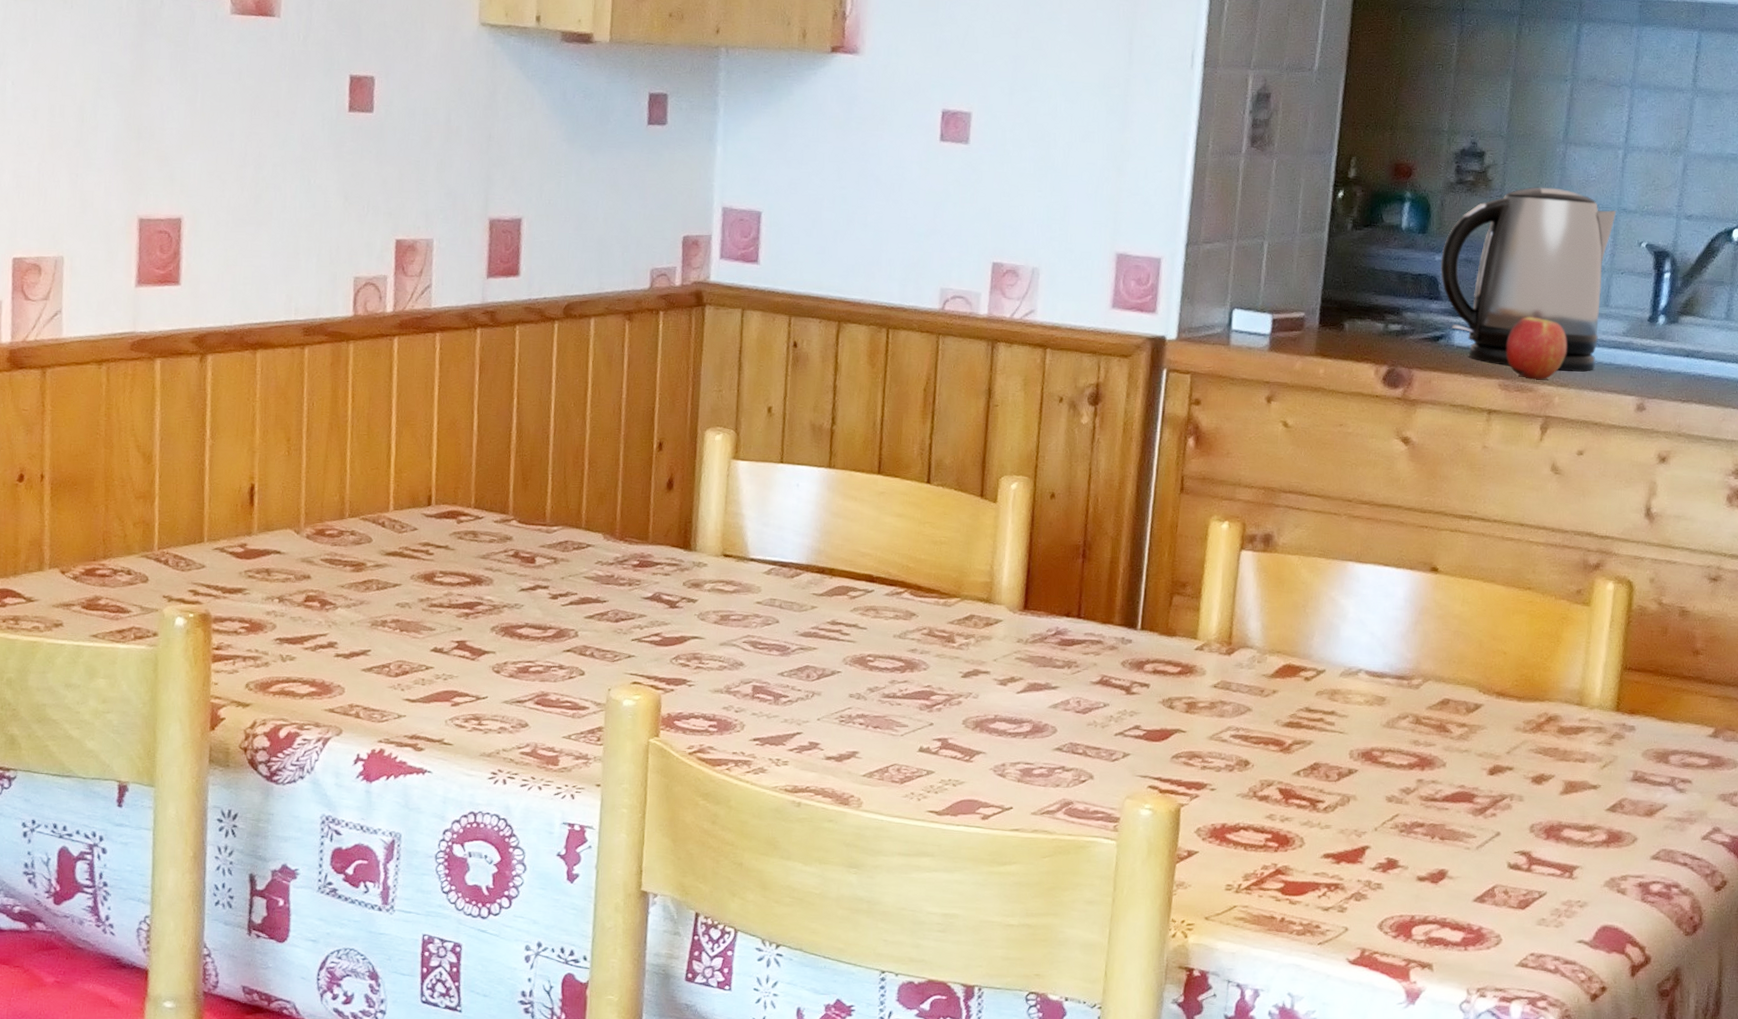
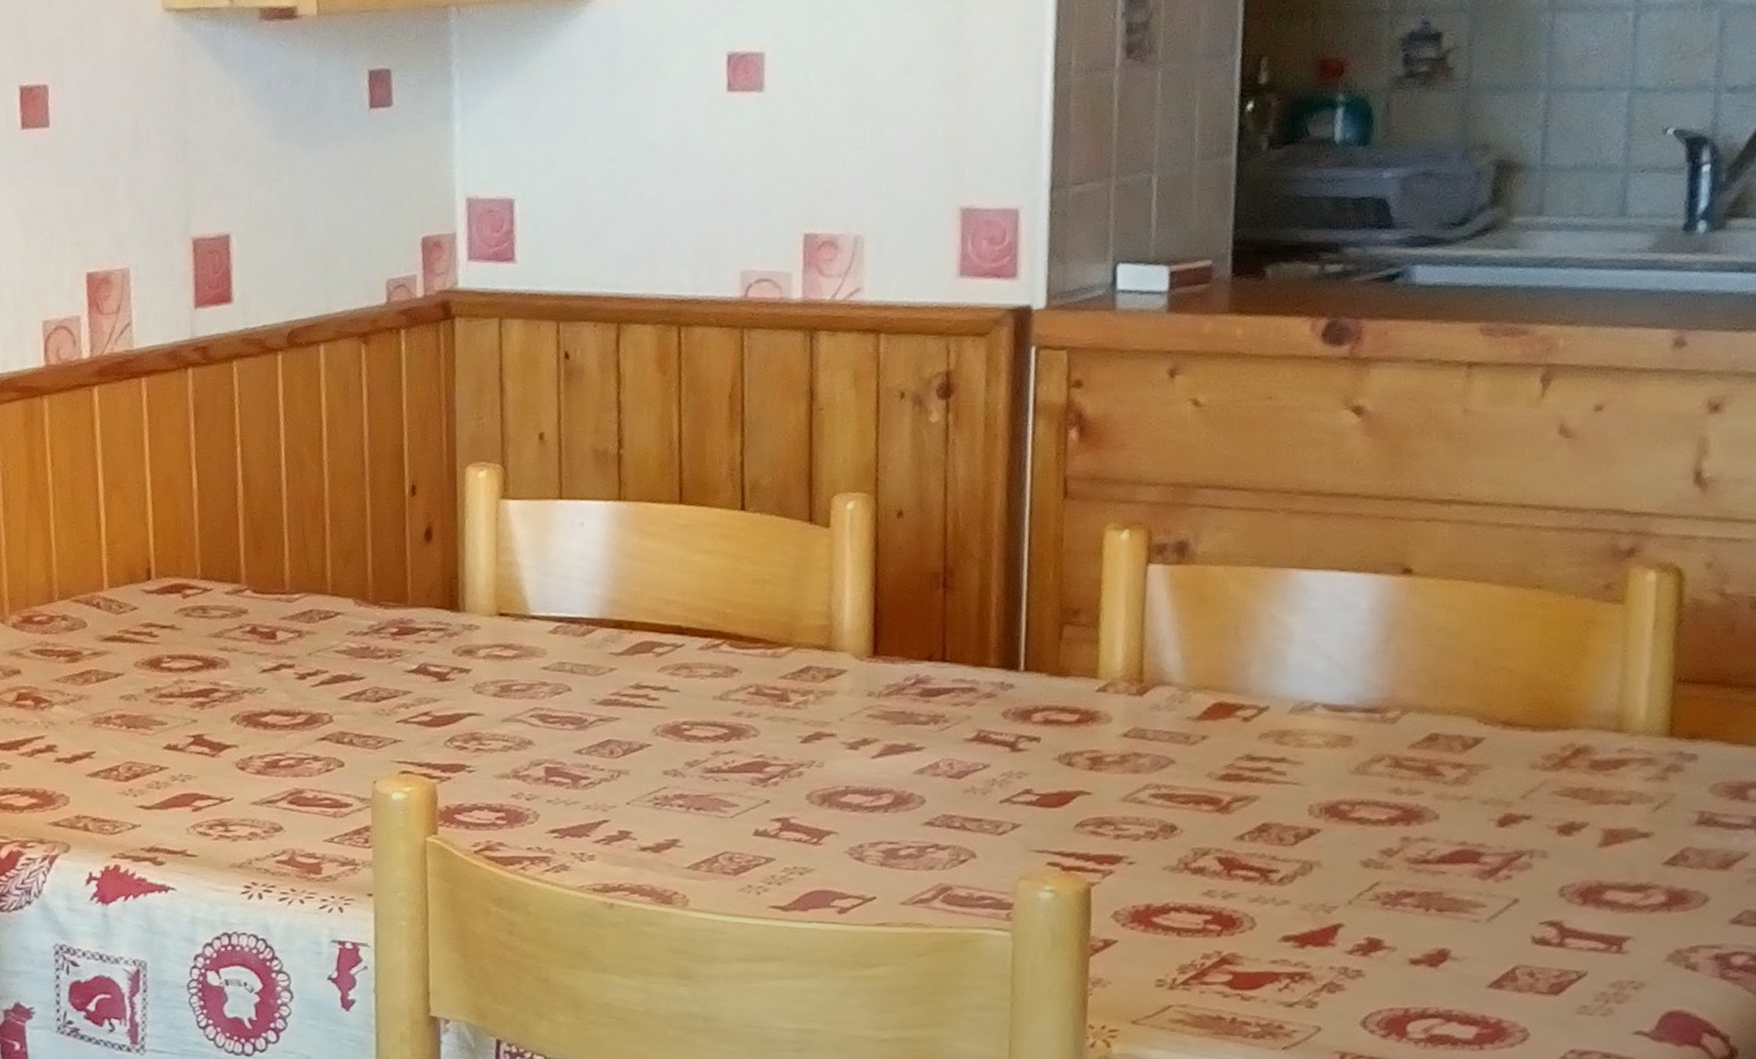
kettle: present [1440,186,1617,371] -> none [1389,69,1630,304]
fruit: present [1506,317,1568,381] -> none [1487,238,1572,321]

